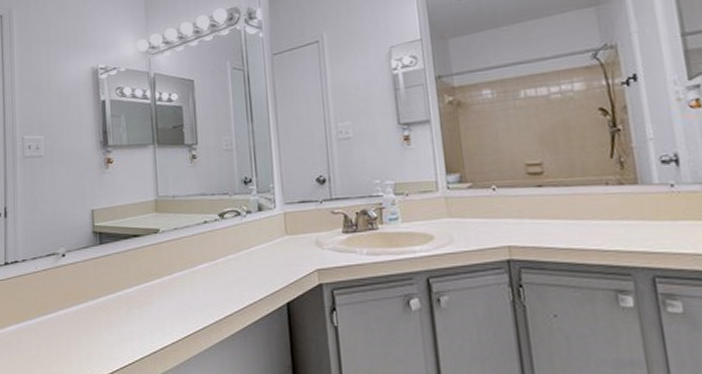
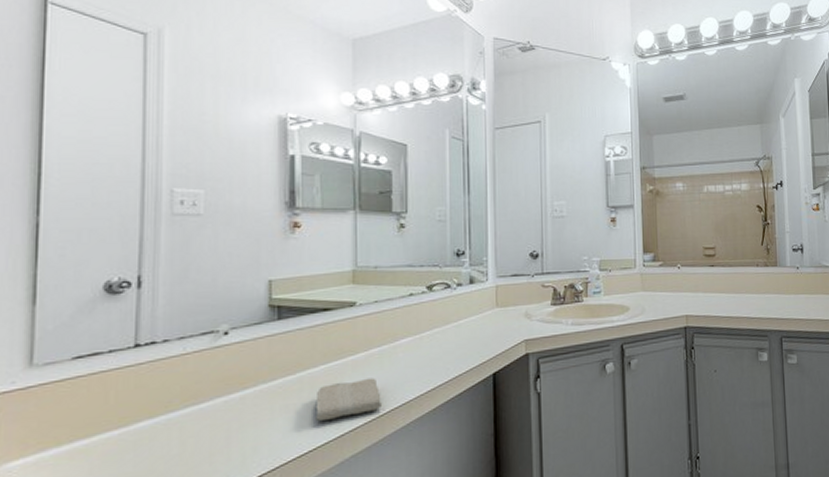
washcloth: none [131,300,186,337] -> present [315,378,381,421]

